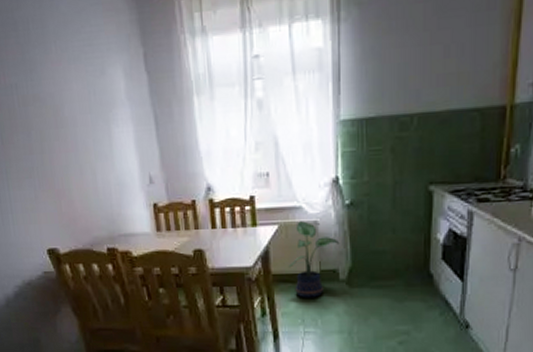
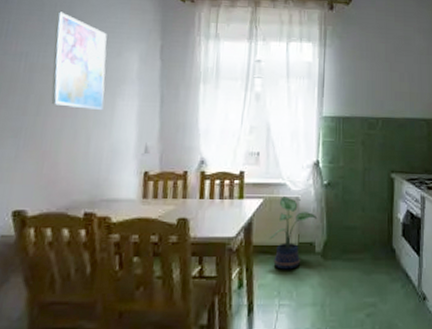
wall art: none [30,28,101,142] -> present [51,11,107,111]

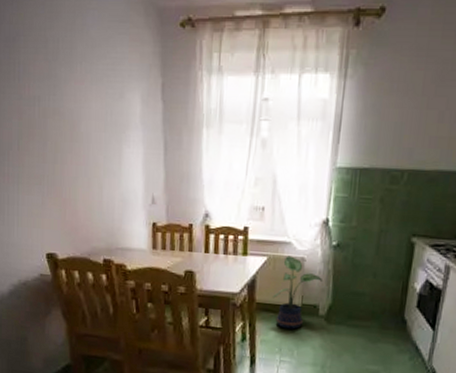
wall art: present [51,11,107,111] -> none [59,48,112,159]

